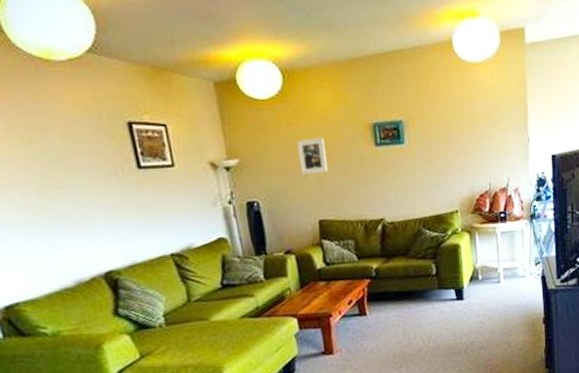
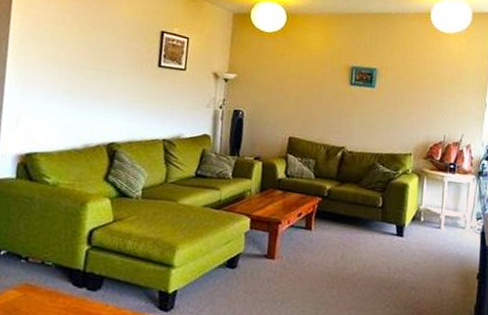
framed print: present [297,137,329,175] -> none [283,68,309,99]

